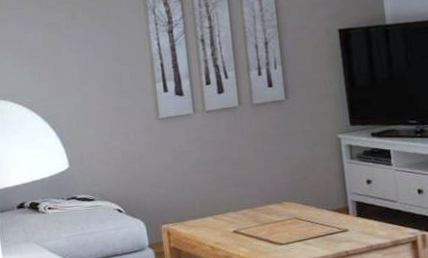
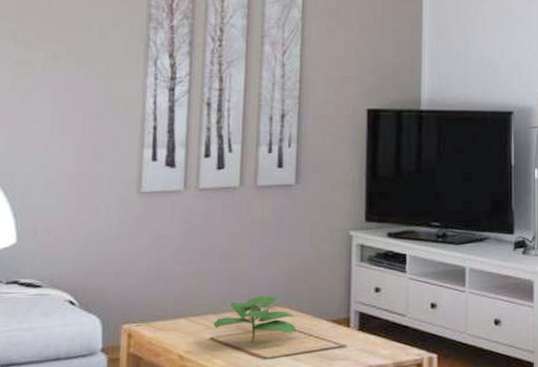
plant: none [234,193,304,232] -> present [213,295,296,342]

